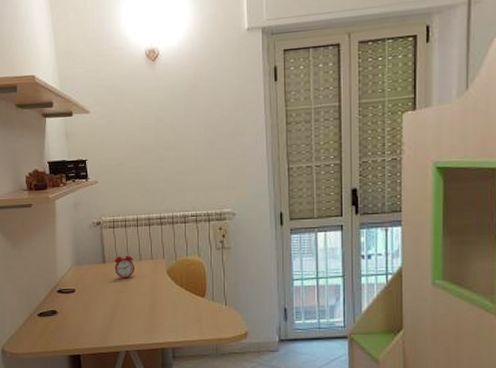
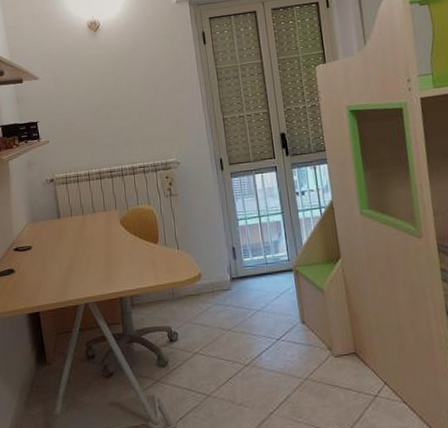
alarm clock: present [114,251,134,279] -> none [68,205,89,232]

